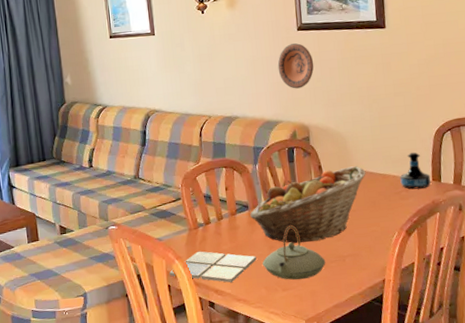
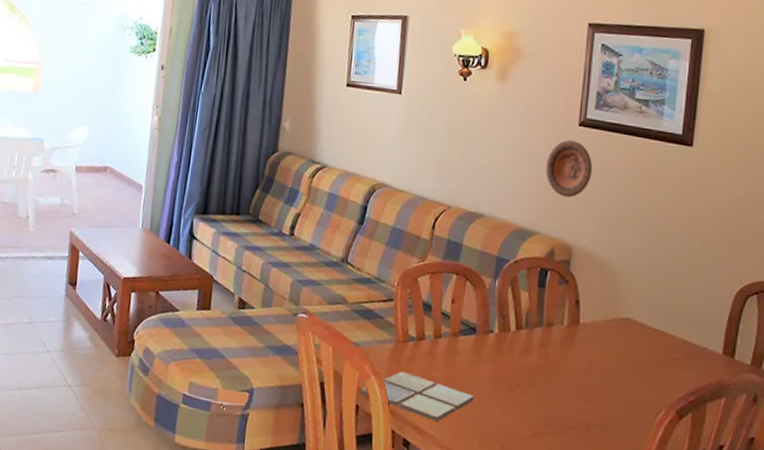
fruit basket: present [250,166,366,244] -> none [476,307,636,397]
teapot: present [262,225,326,280] -> none [481,367,564,442]
tequila bottle: present [400,152,431,189] -> none [679,310,722,362]

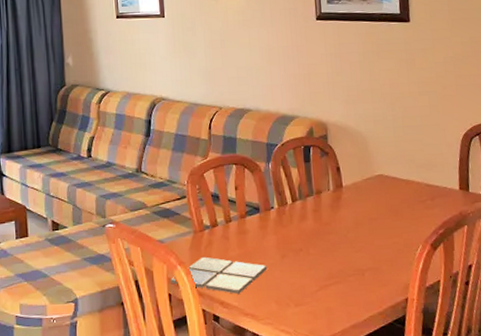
decorative plate: present [545,140,593,198] -> none [294,33,334,82]

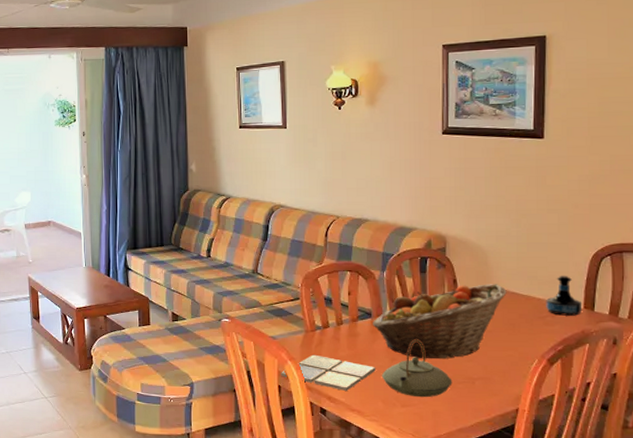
fruit basket: none [261,169,388,254] -> present [373,284,507,360]
teapot: none [274,232,343,295] -> present [382,339,453,398]
tequila bottle: none [424,157,458,198] -> present [546,275,583,316]

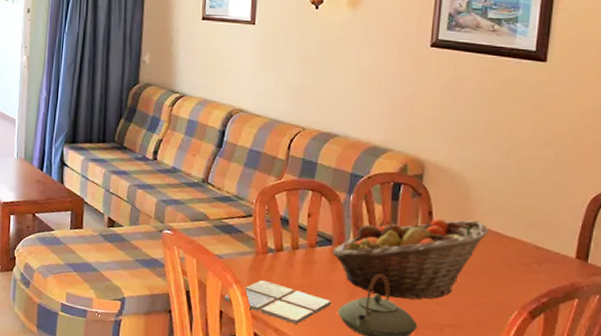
tequila bottle: present [546,275,583,316] -> none [532,218,575,266]

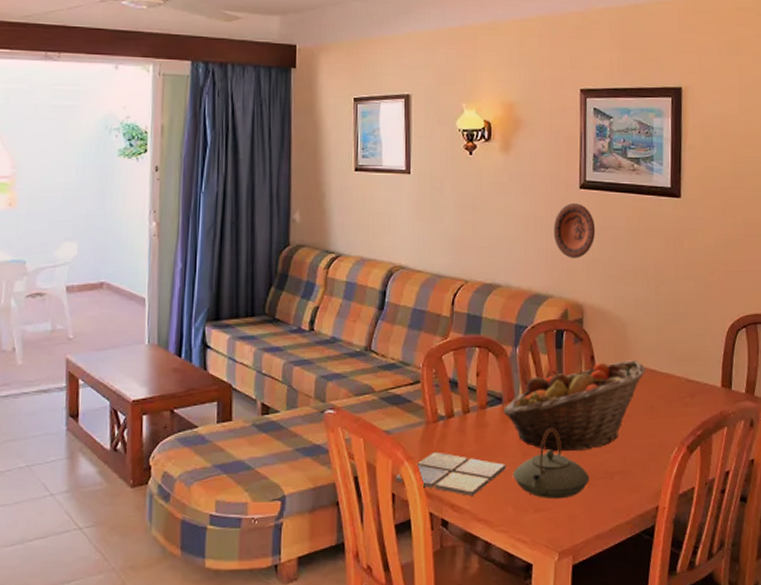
decorative plate: none [398,61,445,116] -> present [553,203,596,258]

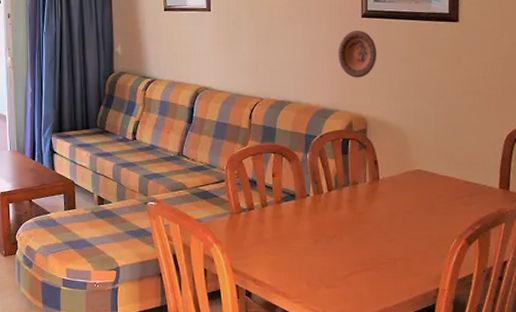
drink coaster: present [396,451,506,496] -> none [207,237,300,273]
fruit basket: present [503,360,646,452] -> none [297,165,426,241]
teapot: present [513,428,590,499] -> none [306,220,375,279]

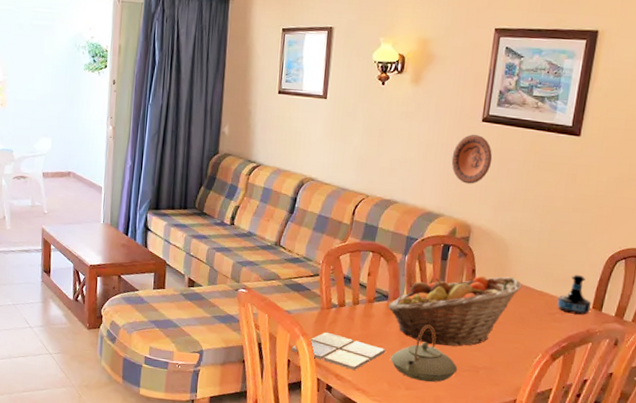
drink coaster: none [207,237,300,273] -> present [292,332,386,370]
fruit basket: none [297,165,426,241] -> present [388,275,522,347]
teapot: none [306,220,375,279] -> present [390,325,458,383]
tequila bottle: none [463,155,498,196] -> present [557,274,592,315]

